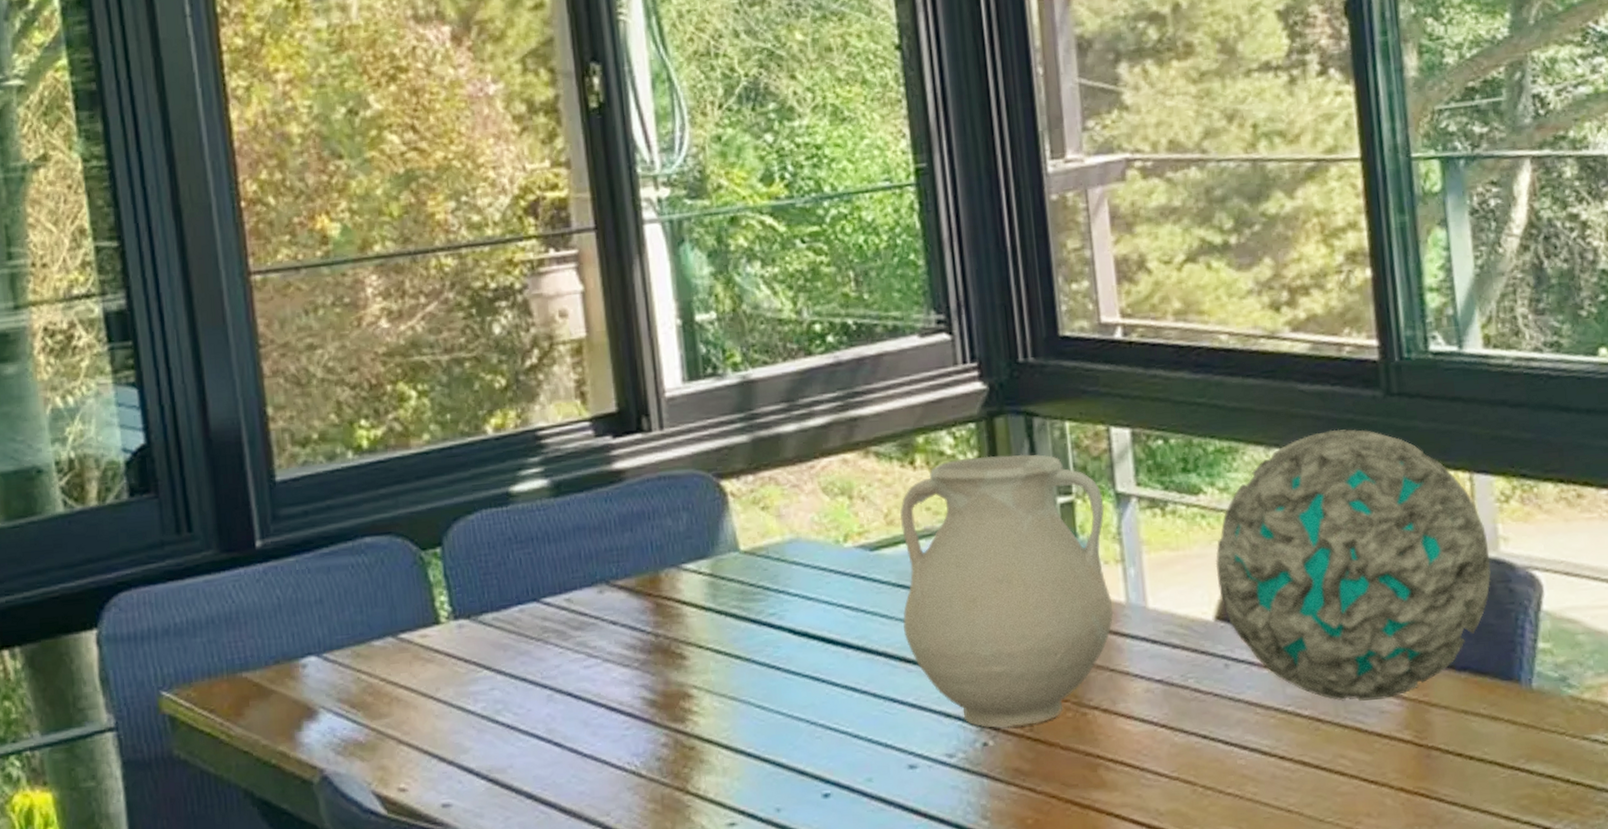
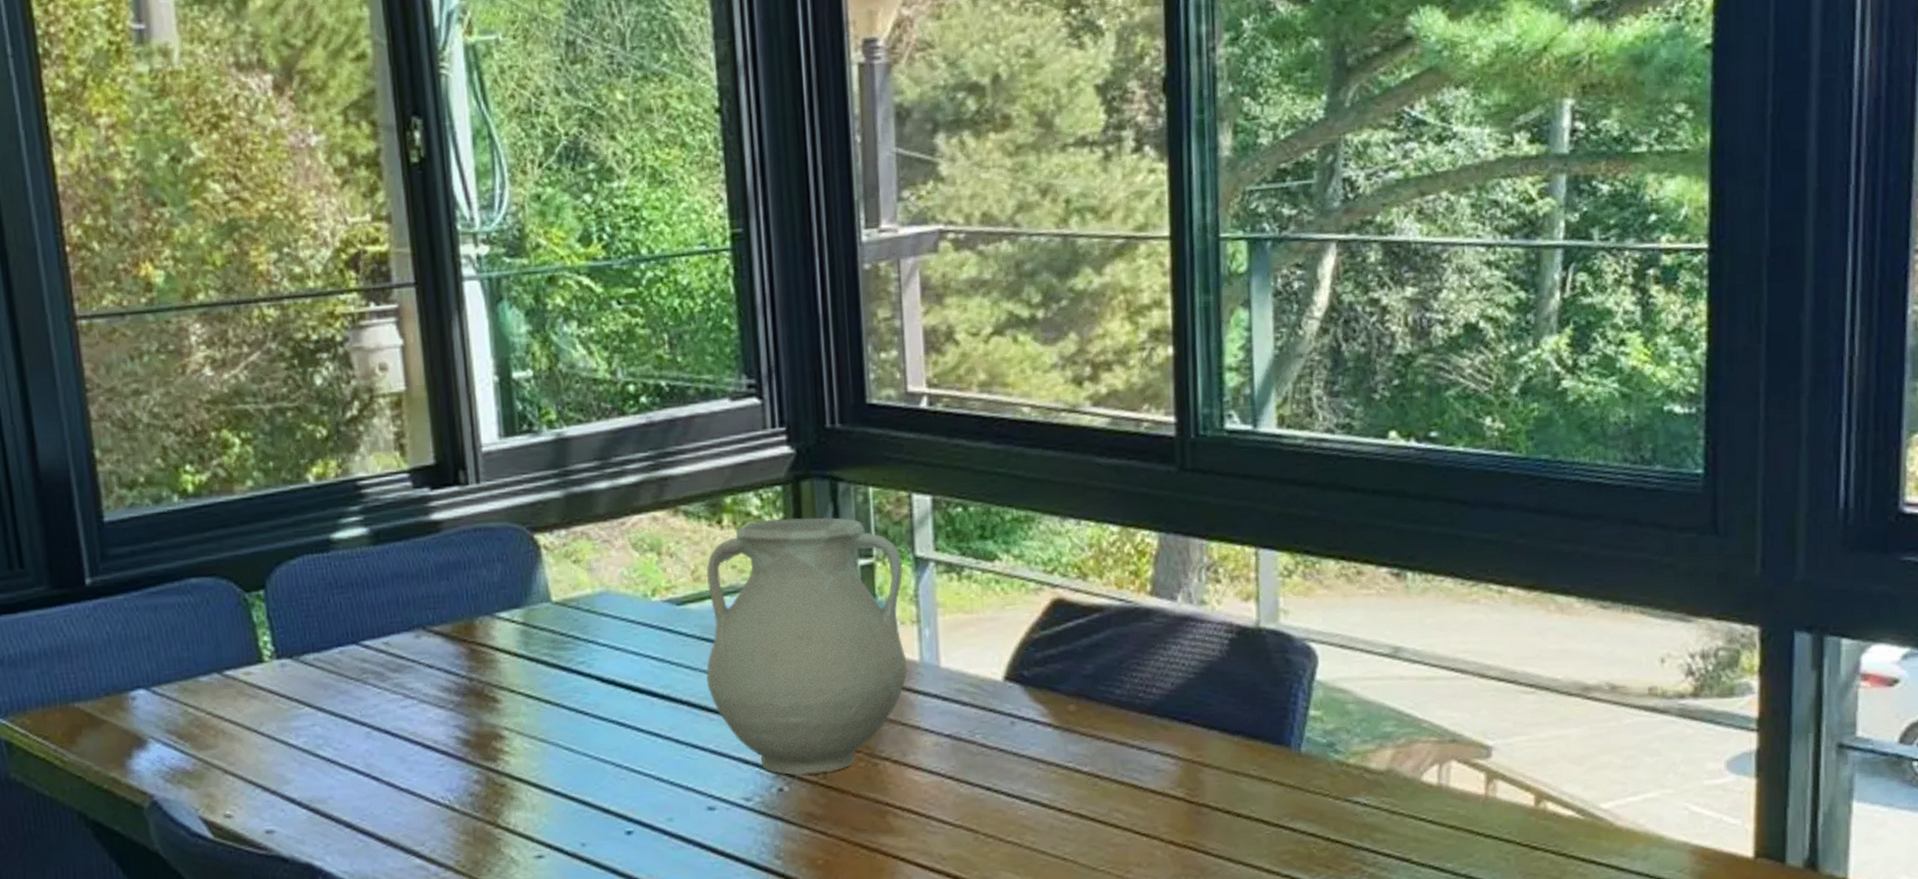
geode: present [1215,429,1491,701] -> none [1007,502,1270,760]

